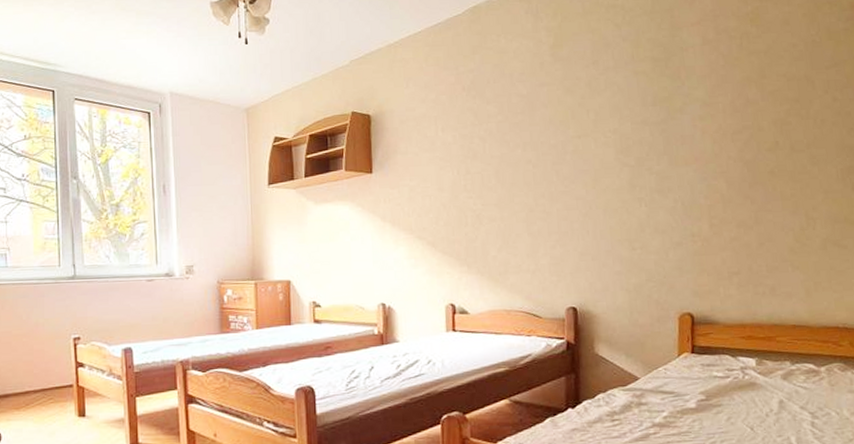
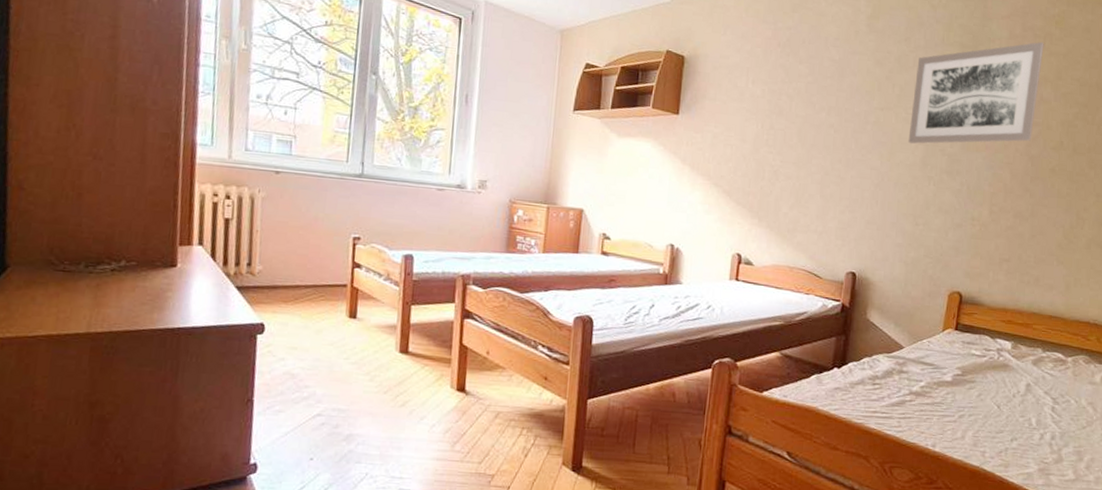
wall art: none [609,42,743,168] -> present [908,41,1044,144]

